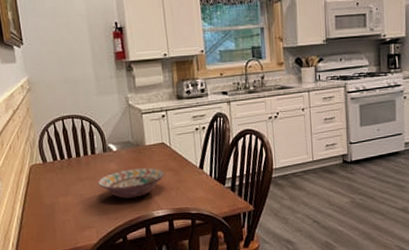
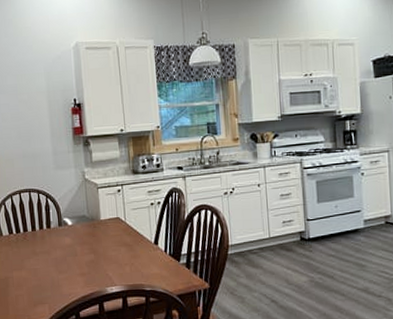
decorative bowl: present [97,168,164,199] -> none [51,242,119,274]

